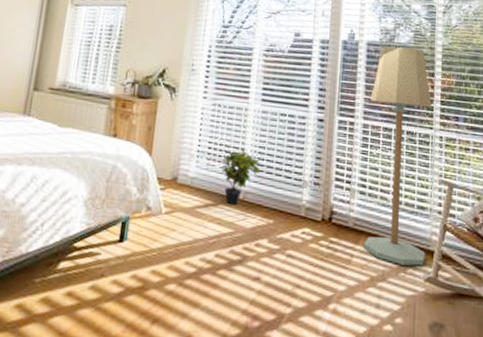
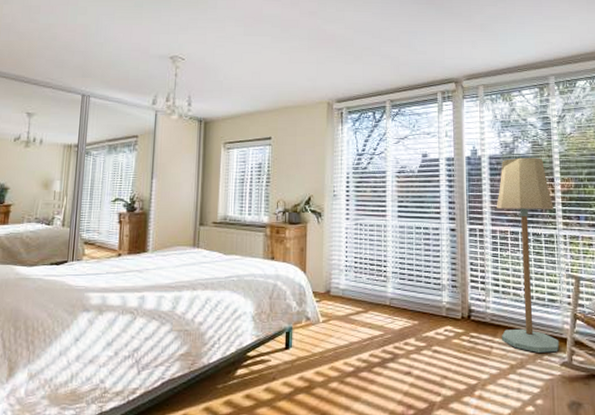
potted plant: present [221,148,261,204] -> none [368,260,403,310]

